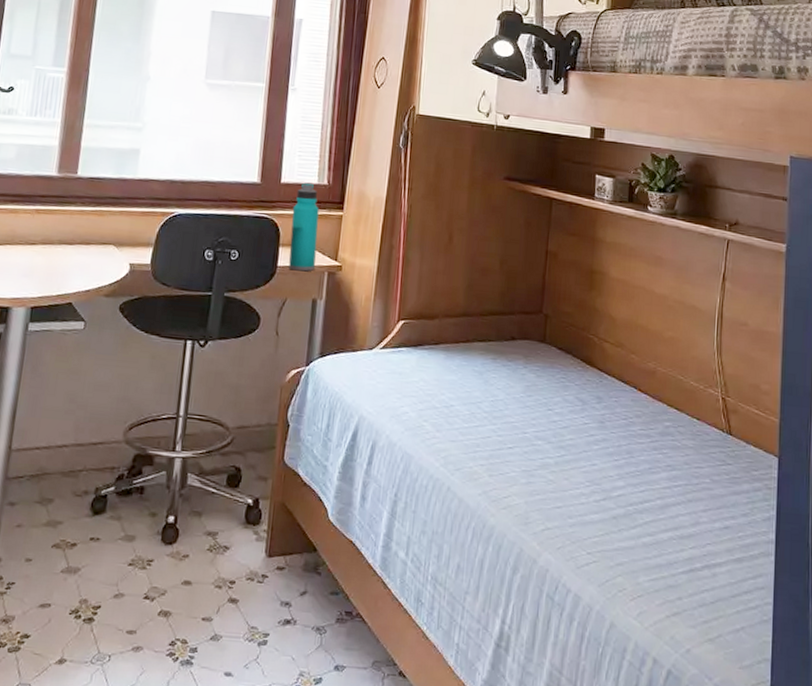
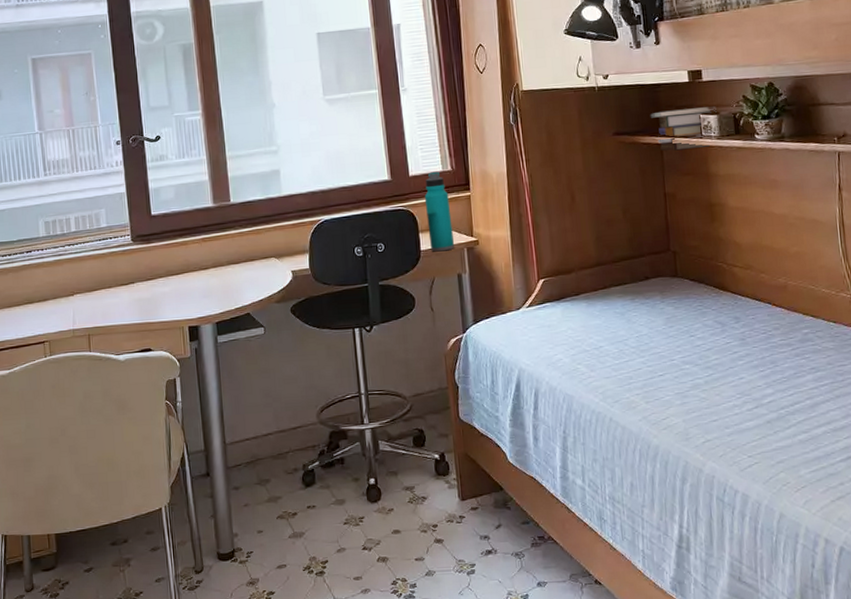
books: none [545,163,615,211] -> present [650,106,718,151]

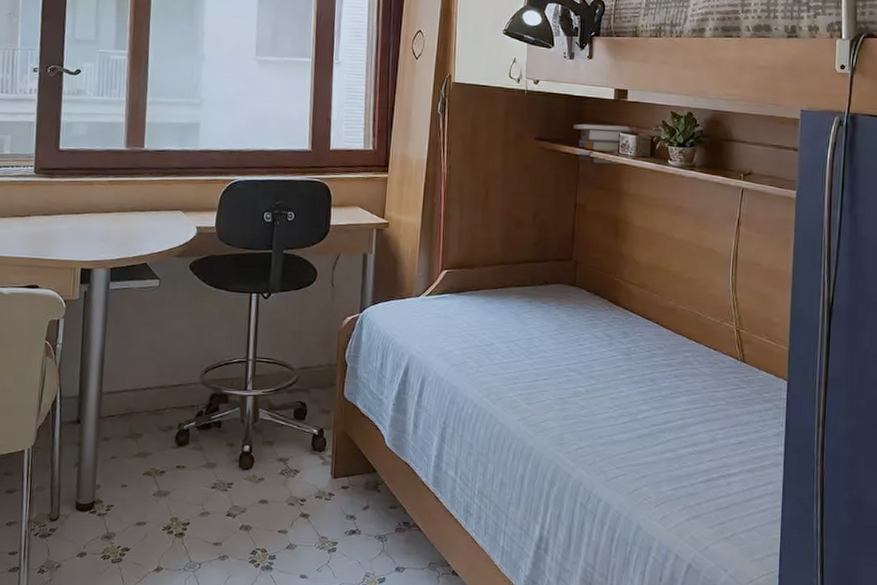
water bottle: present [424,171,455,252] -> none [340,148,366,229]

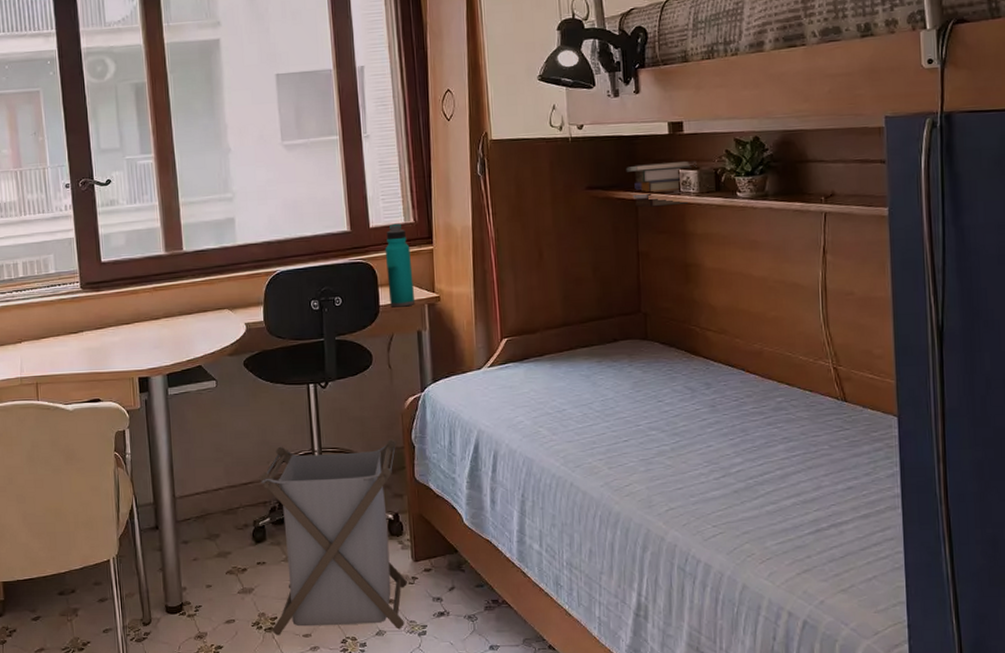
laundry basket: none [182,351,330,545] -> present [259,439,407,636]
water bottle: none [340,148,366,229] -> present [385,223,416,307]

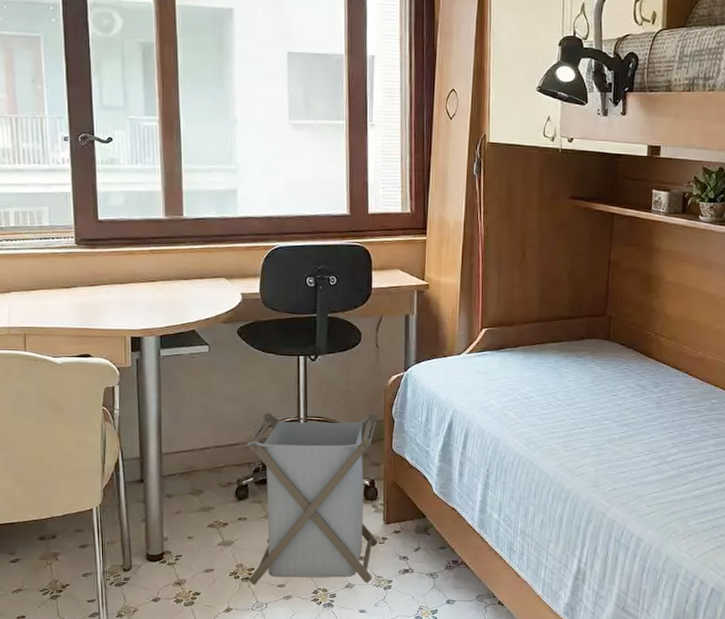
water bottle: present [385,223,416,307] -> none [381,212,406,291]
books: present [625,161,698,208] -> none [606,181,669,223]

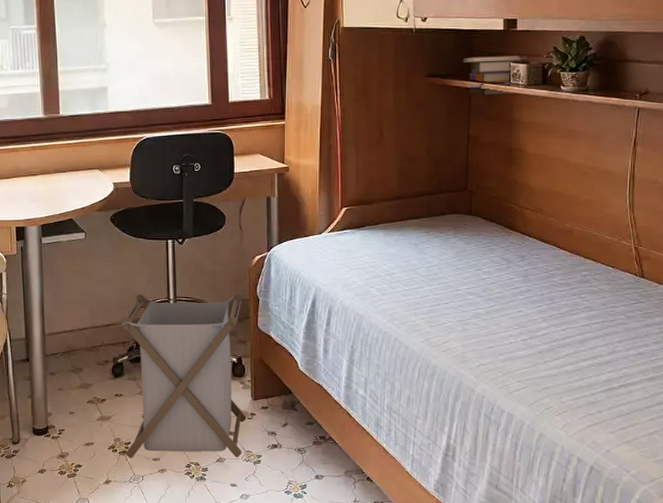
books: none [606,181,669,223] -> present [462,56,528,96]

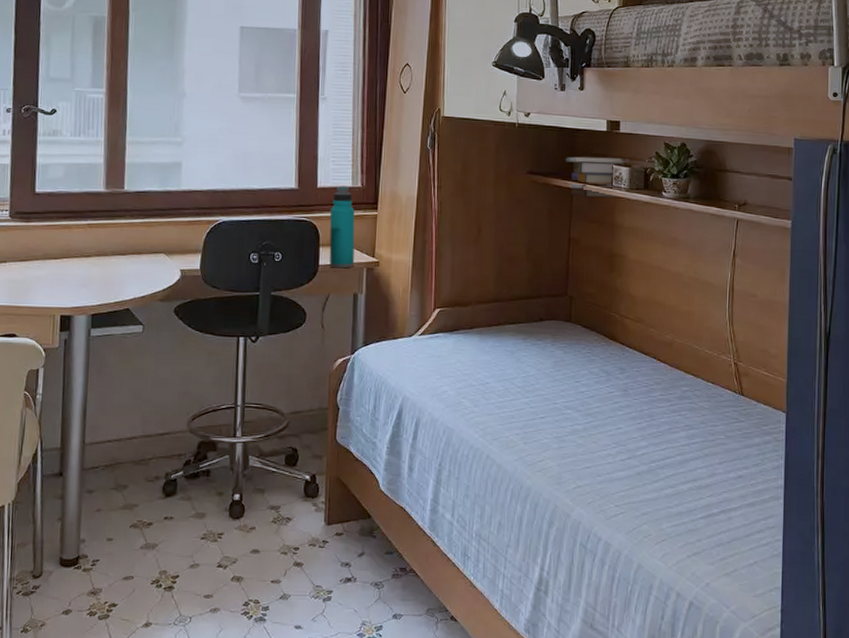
laundry basket: present [120,292,246,458] -> none [172,398,322,595]
water bottle: none [241,99,267,175] -> present [329,186,355,269]

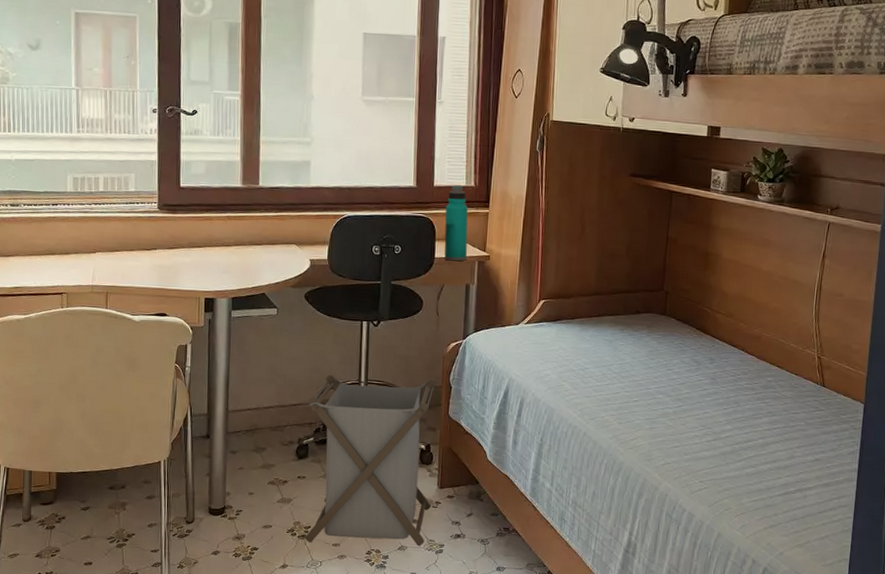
laundry basket: none [172,398,322,595] -> present [305,374,436,547]
books: present [565,156,630,199] -> none [666,160,729,201]

